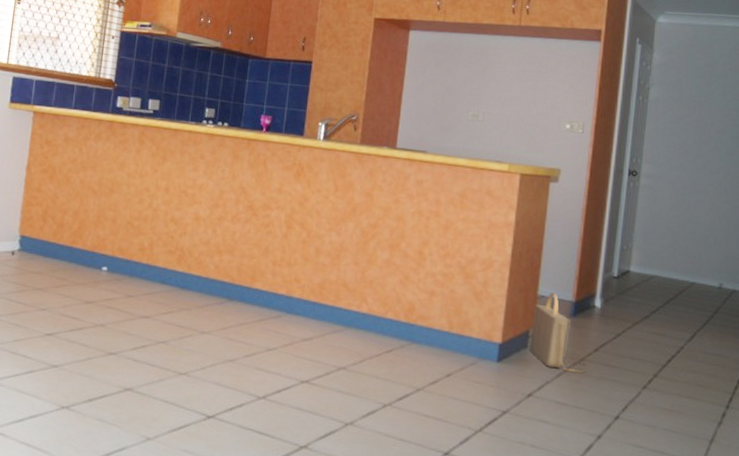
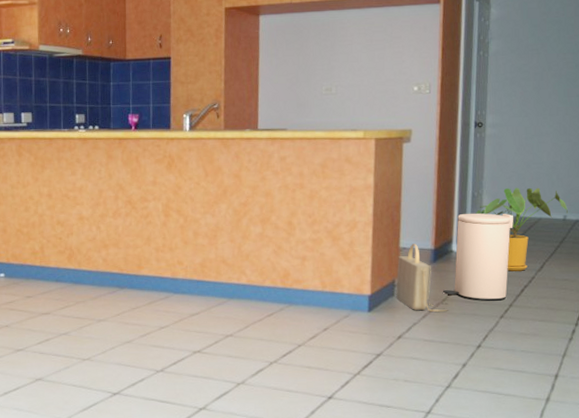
pedal bin: none [580,266,664,370] -> present [442,213,514,302]
house plant: none [623,245,724,339] -> present [475,188,568,272]

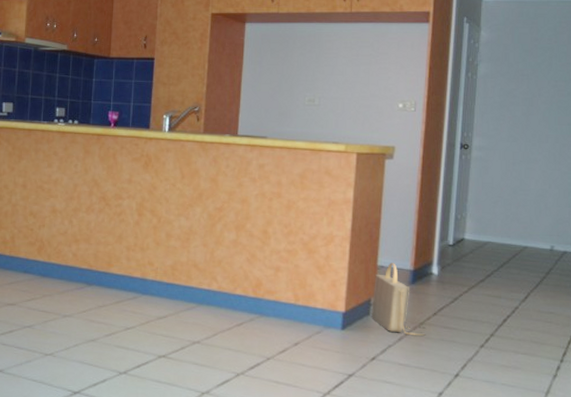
pedal bin: present [442,213,514,302] -> none [420,235,497,330]
house plant: present [475,188,568,272] -> none [458,213,555,300]

